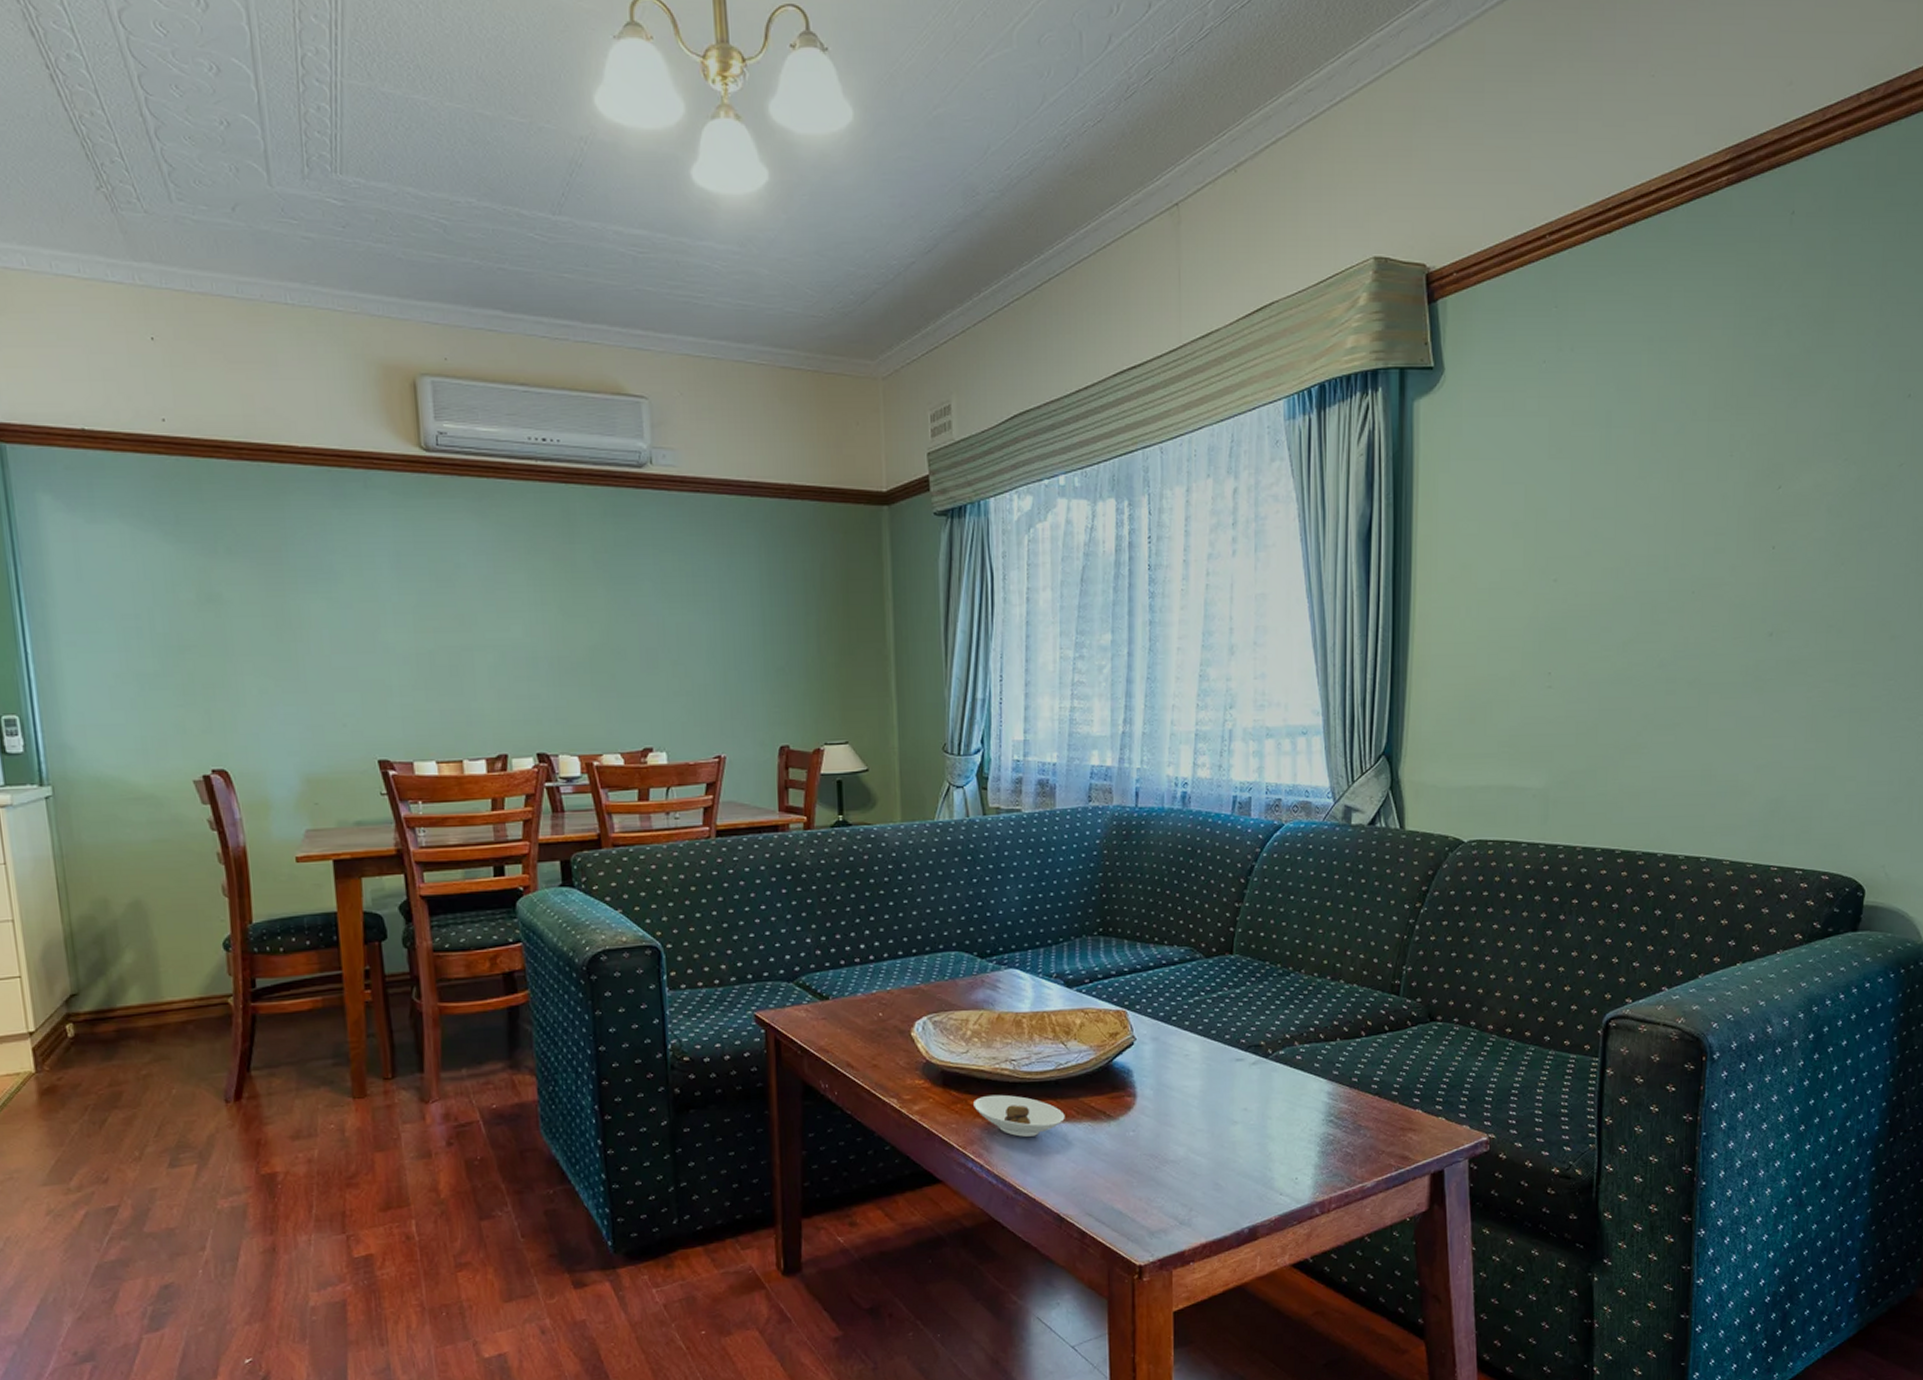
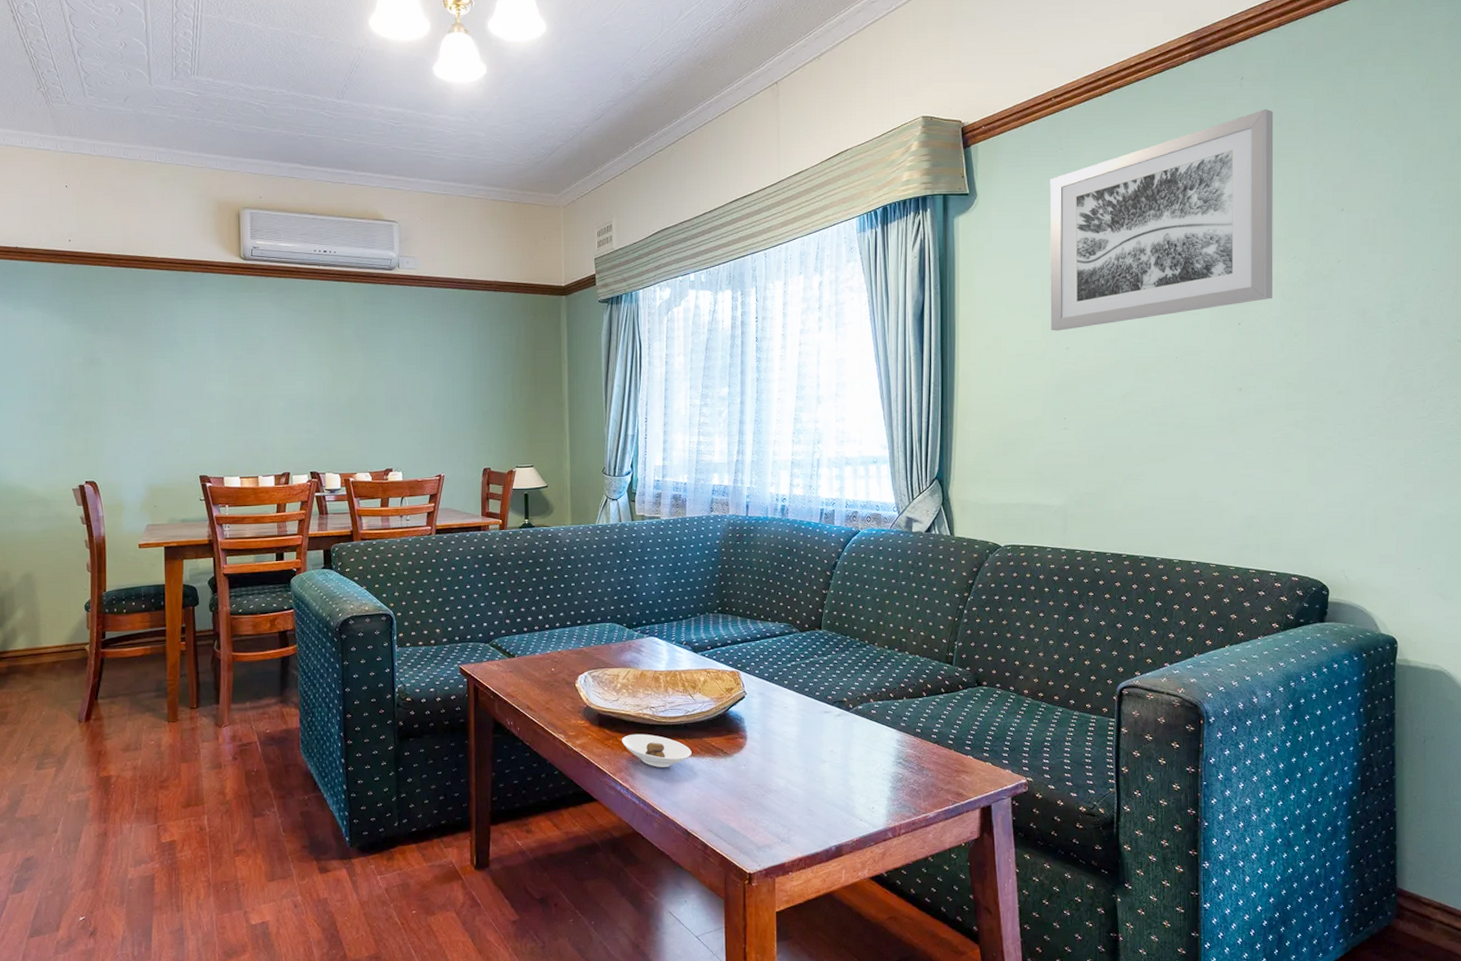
wall art: none [1535,255,1830,557] -> present [1049,108,1274,331]

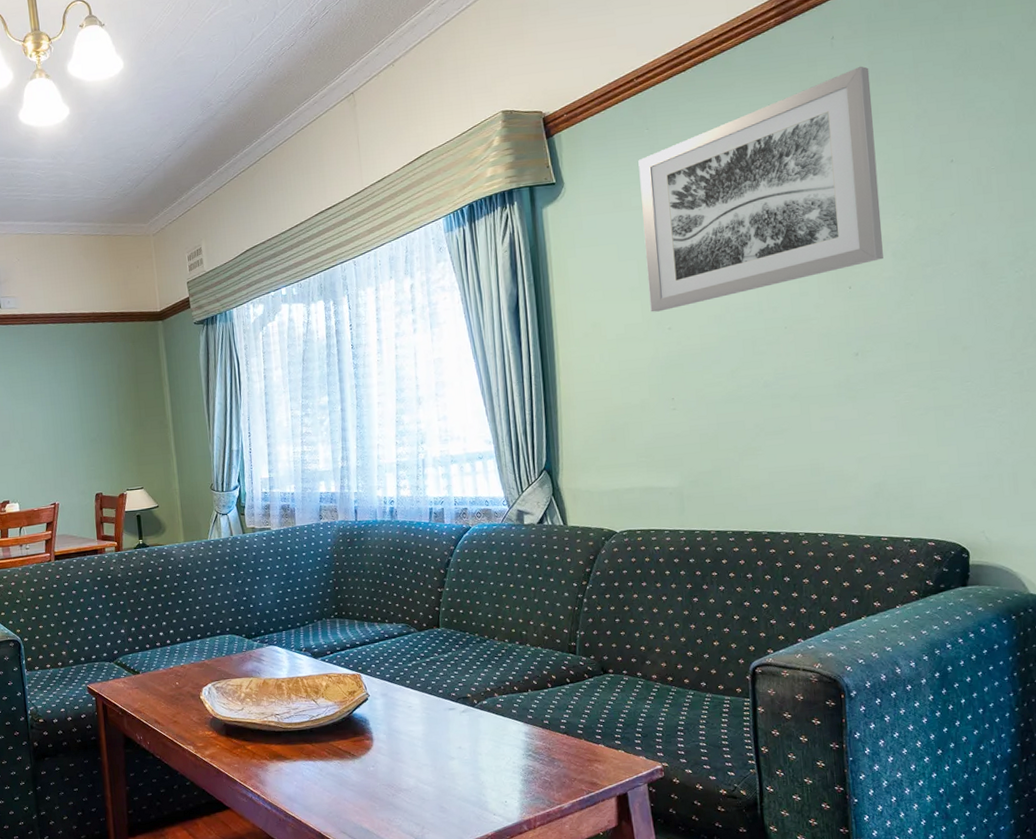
saucer: present [622,734,692,767] -> none [250,741,320,773]

